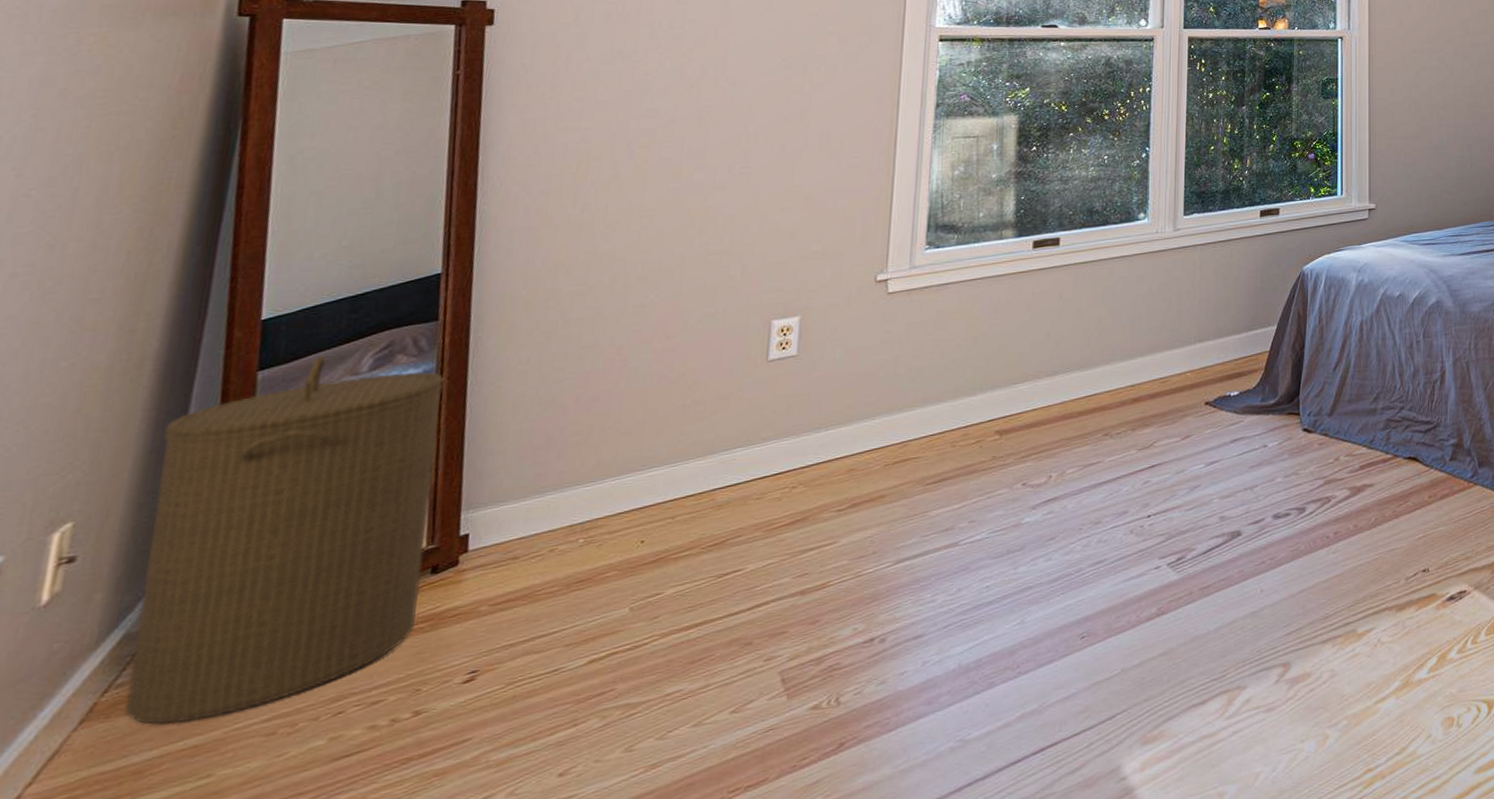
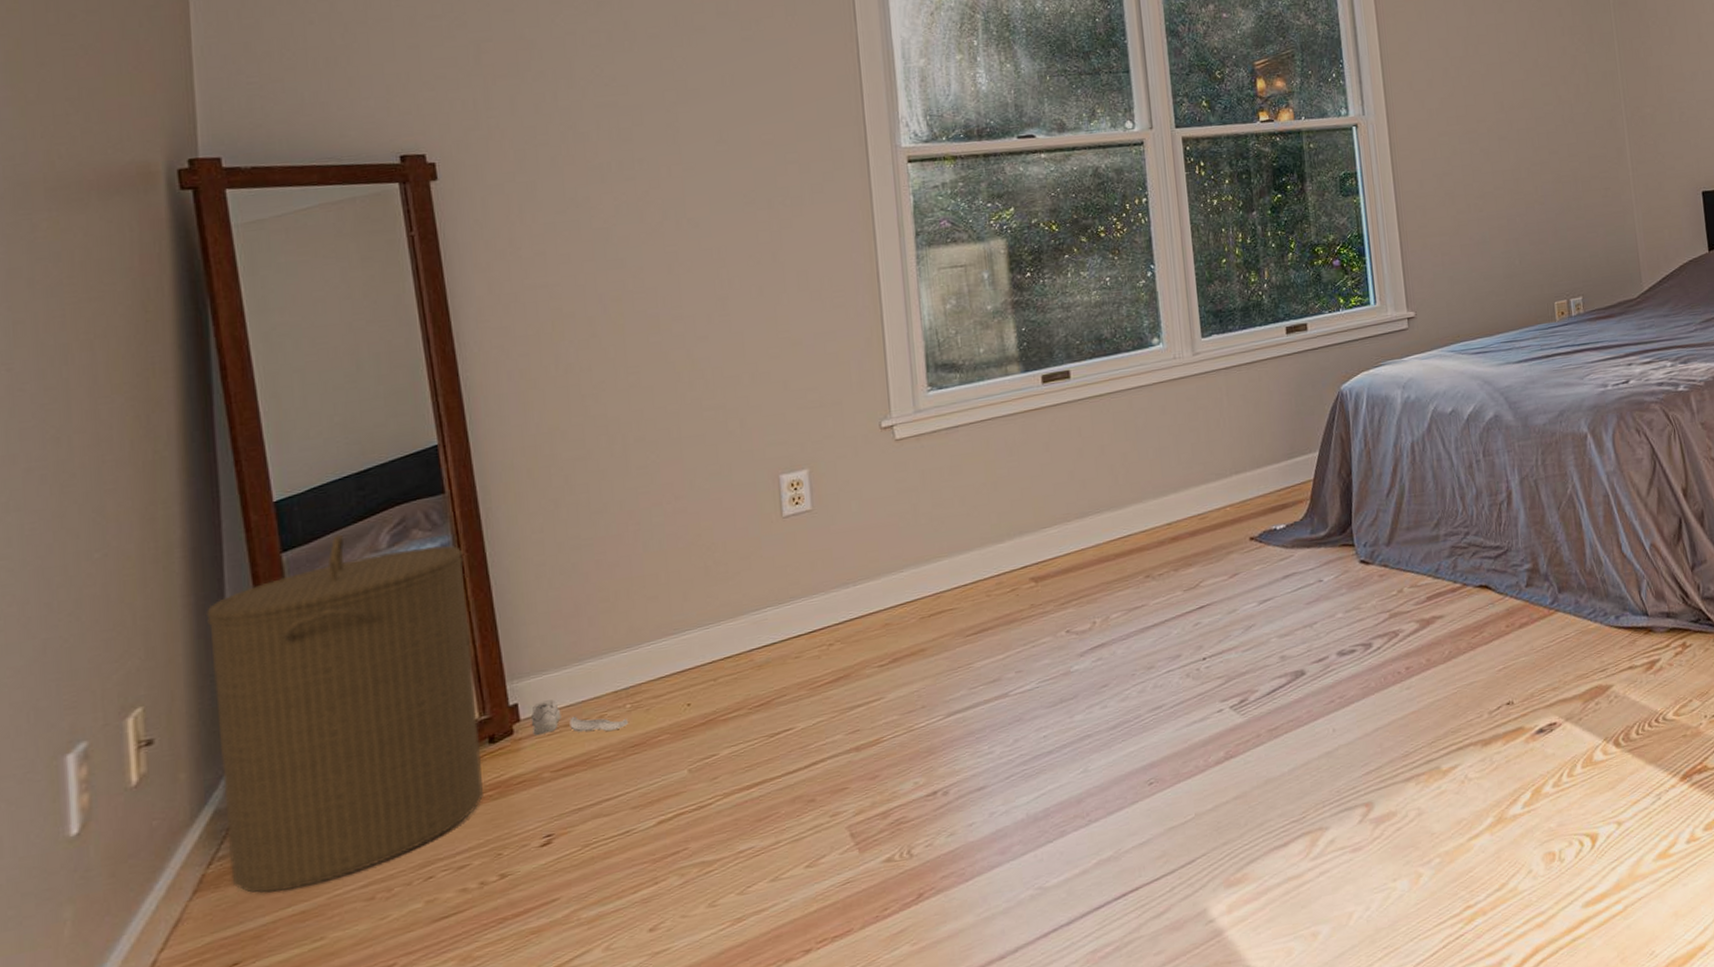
shoe: none [478,531,578,568] -> present [530,699,628,737]

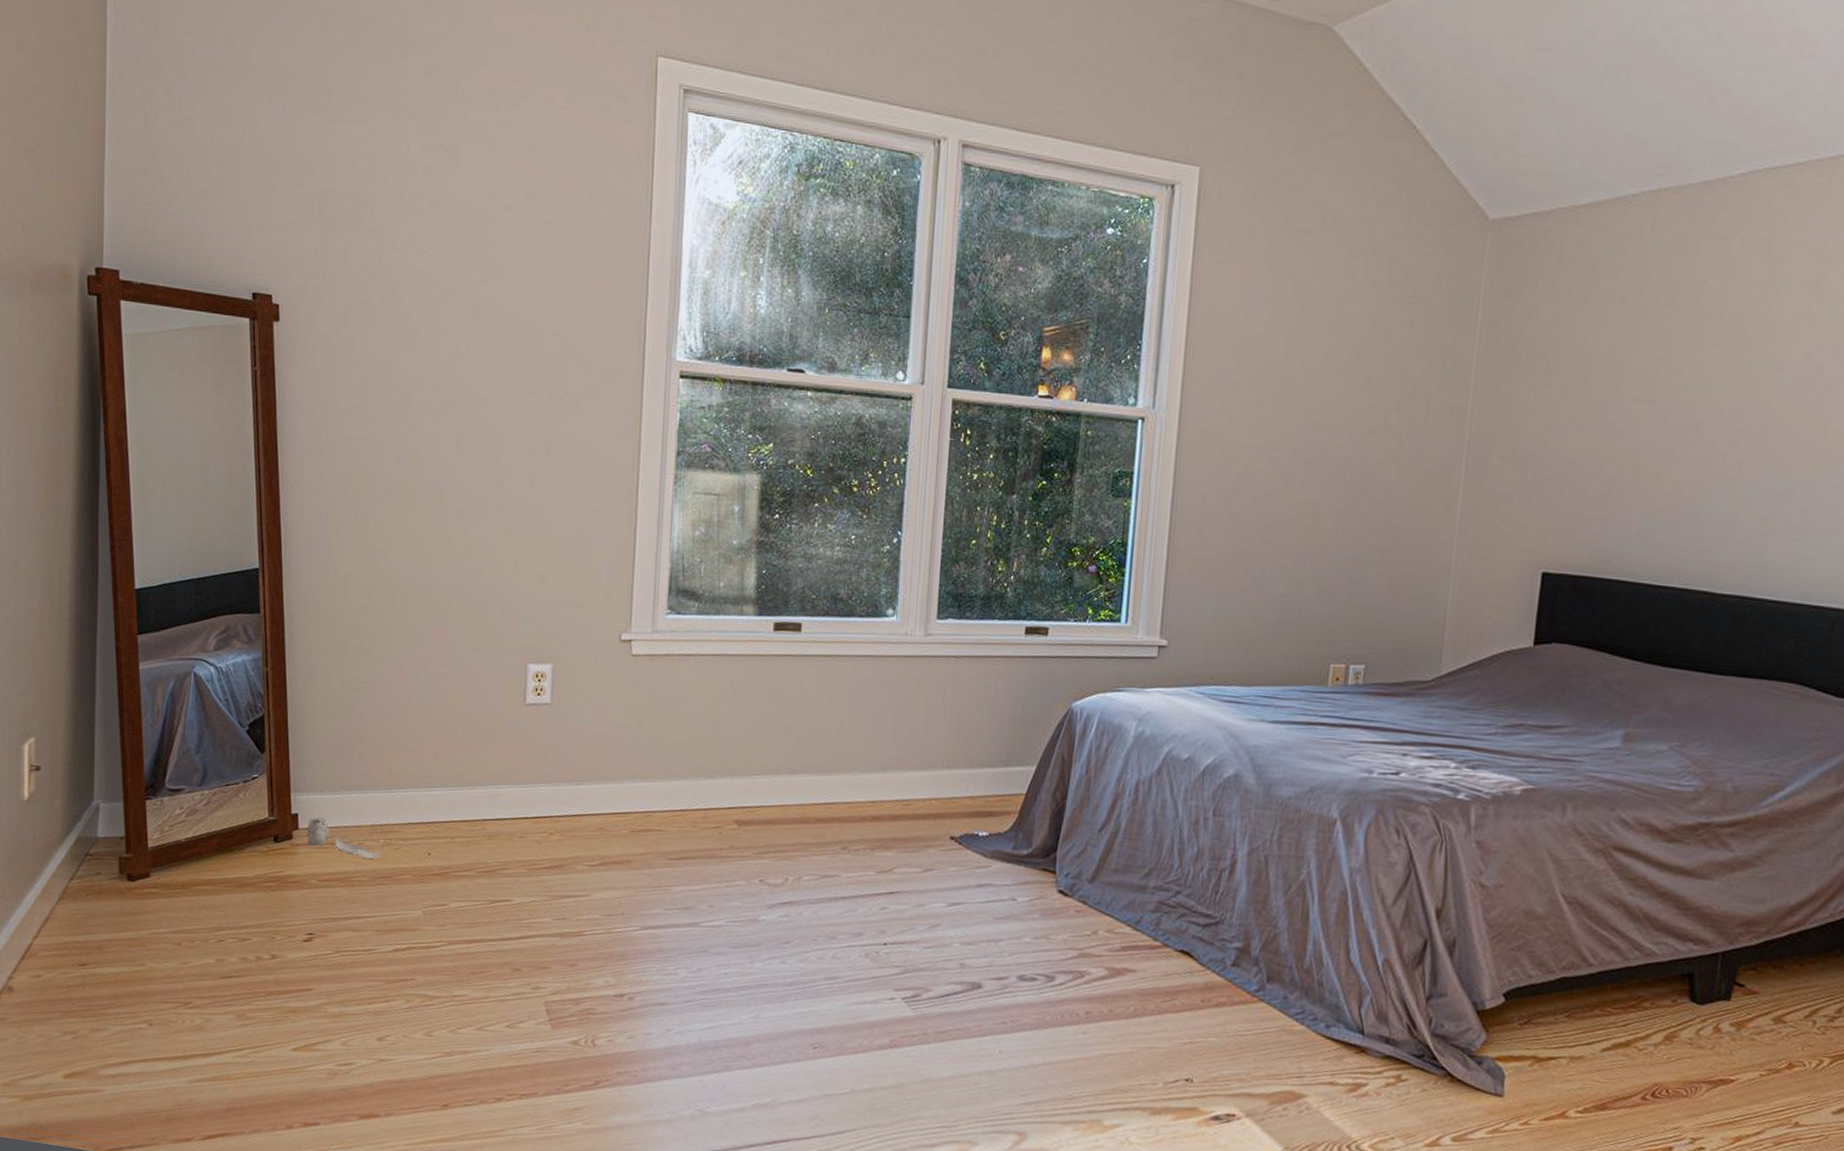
laundry hamper: present [205,534,483,894] -> none [82,629,269,920]

